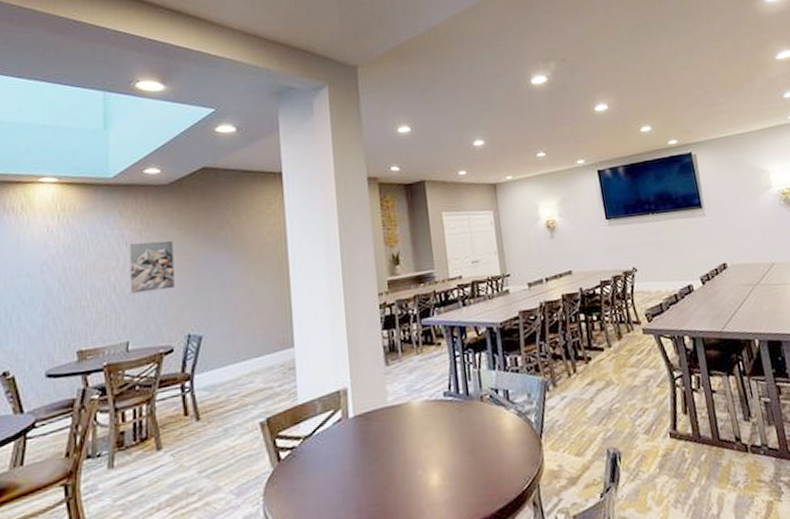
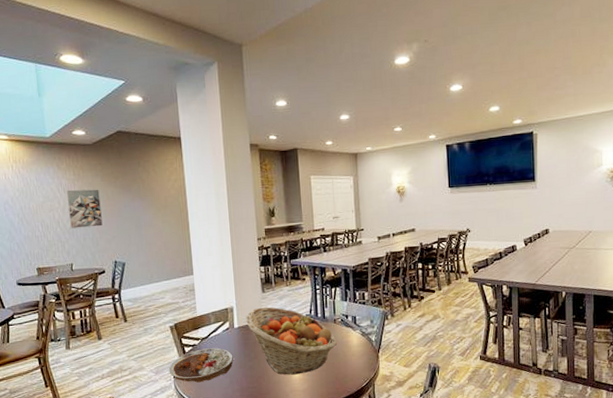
plate: none [256,448,348,505] -> present [168,348,233,383]
fruit basket: none [364,384,486,482] -> present [245,307,337,375]

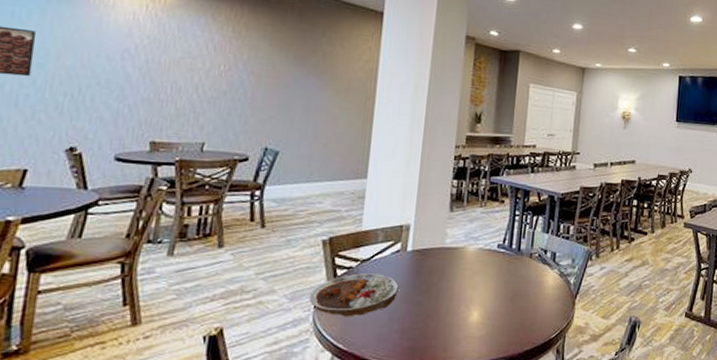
wall art: present [67,189,103,229] -> none [213,48,264,101]
fruit basket: present [245,307,337,375] -> none [423,229,529,317]

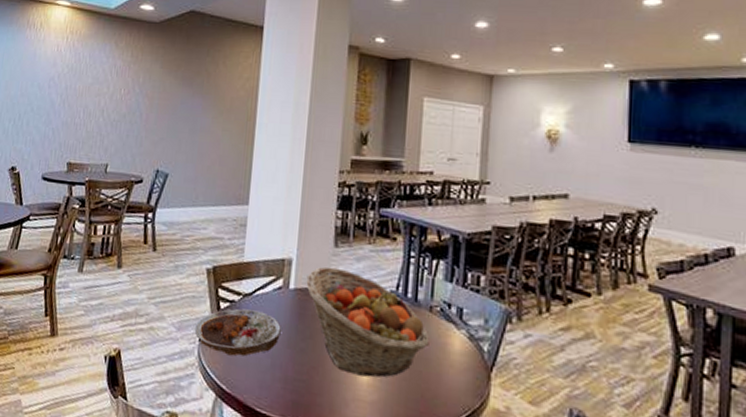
fruit basket: none [423,229,529,317] -> present [306,266,430,377]

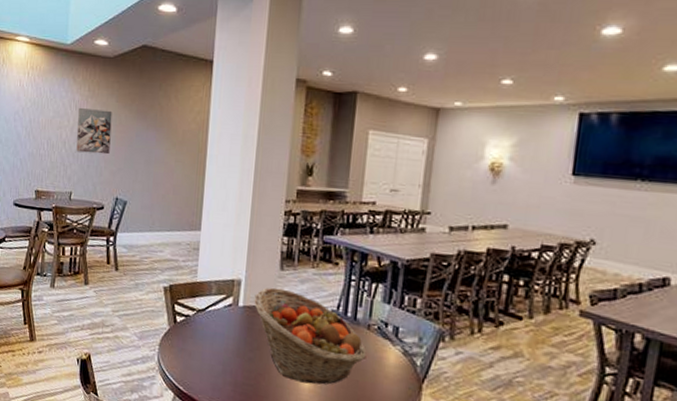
wall art: none [115,73,156,124] -> present [76,107,112,155]
plate: present [194,308,281,356] -> none [154,322,231,363]

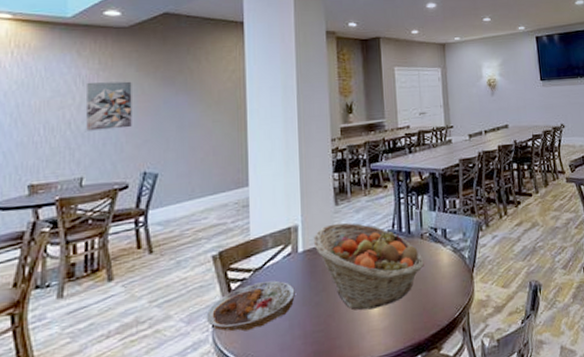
plate: none [154,322,231,363] -> present [206,280,295,332]

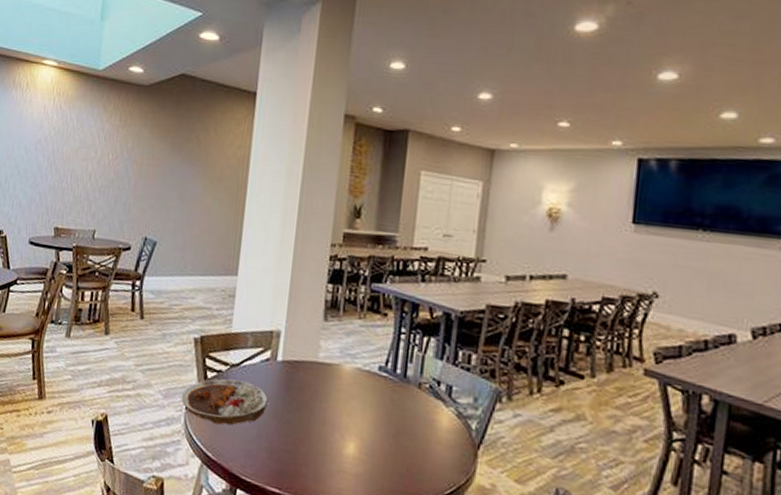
wall art: present [86,81,132,131] -> none [103,137,145,190]
fruit basket: present [313,222,424,310] -> none [294,340,417,451]

